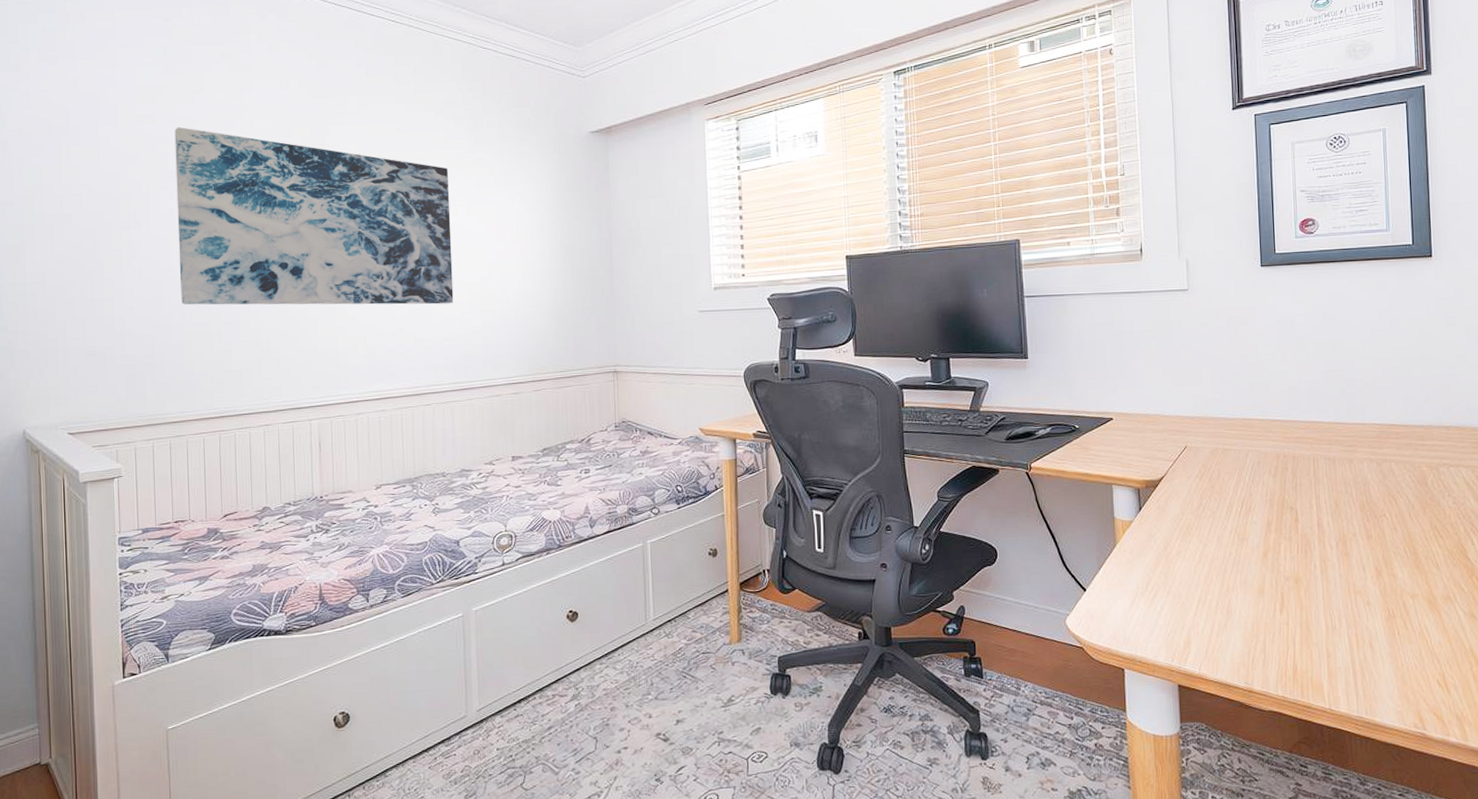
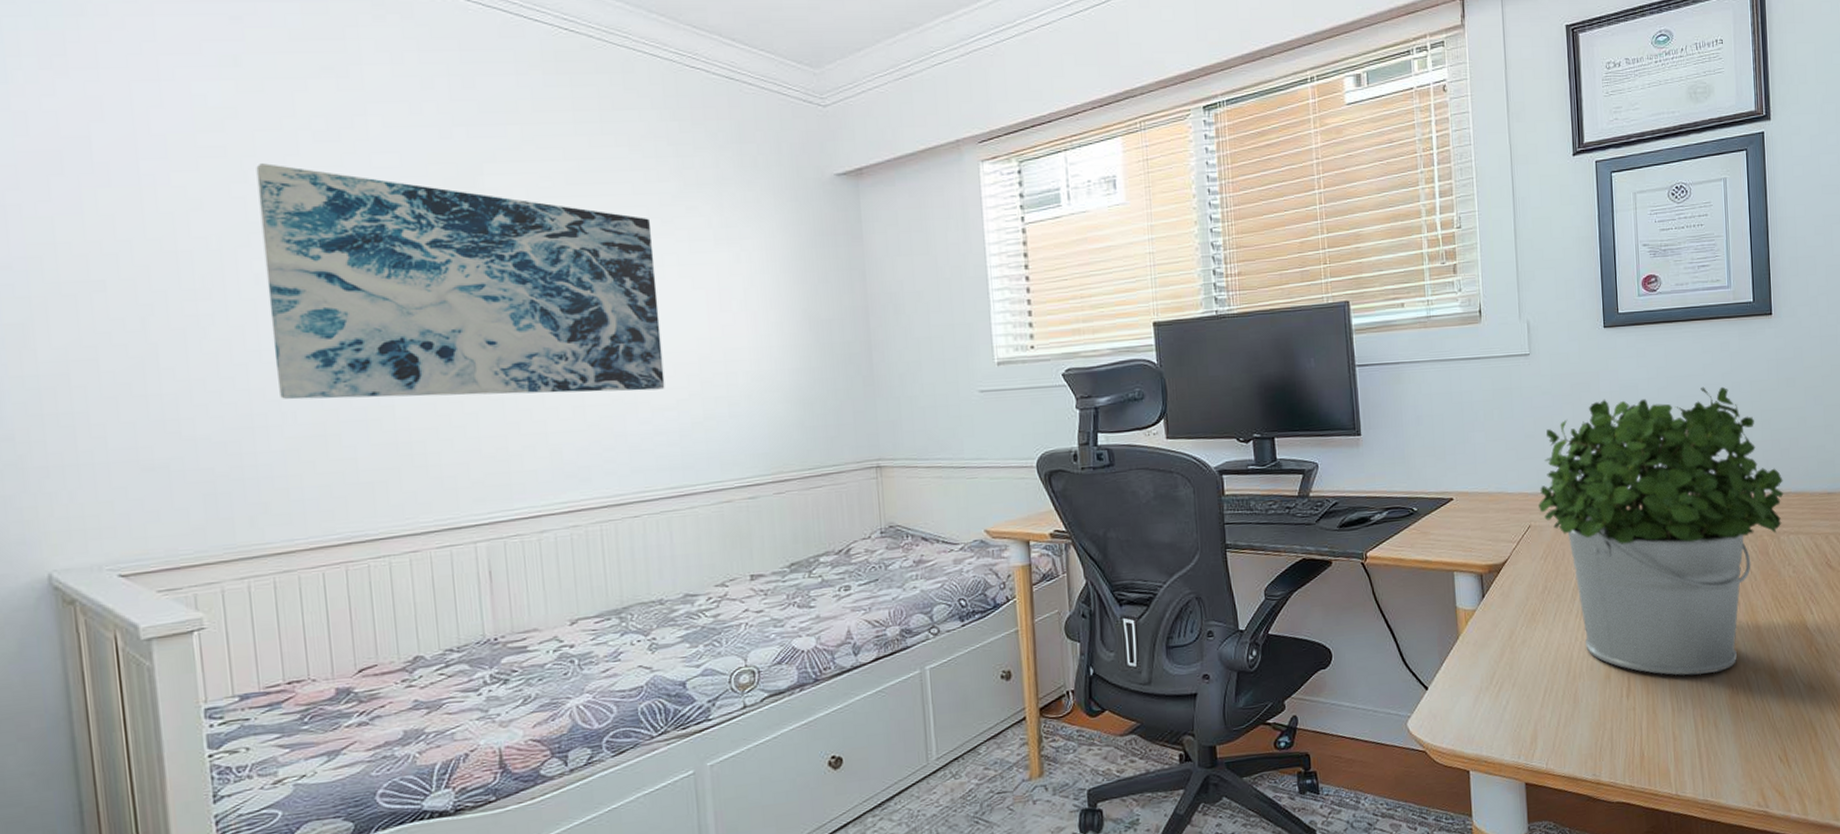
potted plant: none [1195,323,1444,596] -> present [1539,386,1784,676]

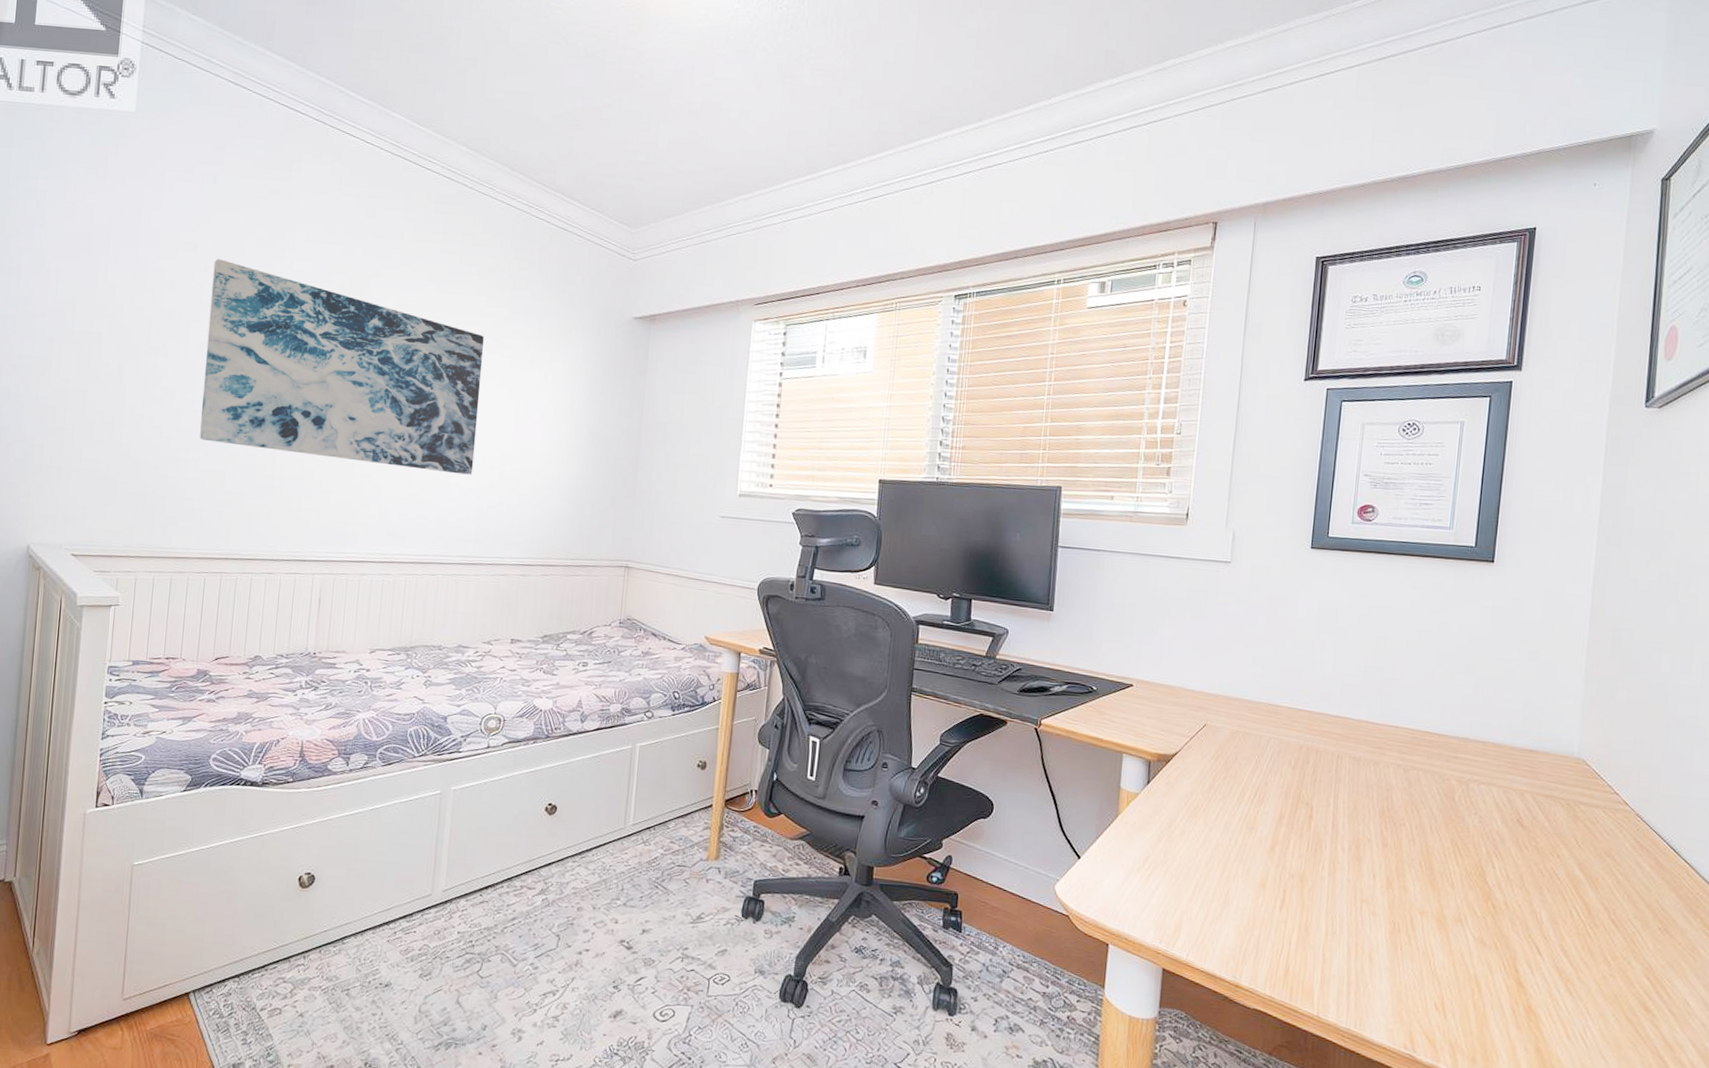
potted plant: present [1539,386,1784,676] -> none [1217,617,1482,906]

